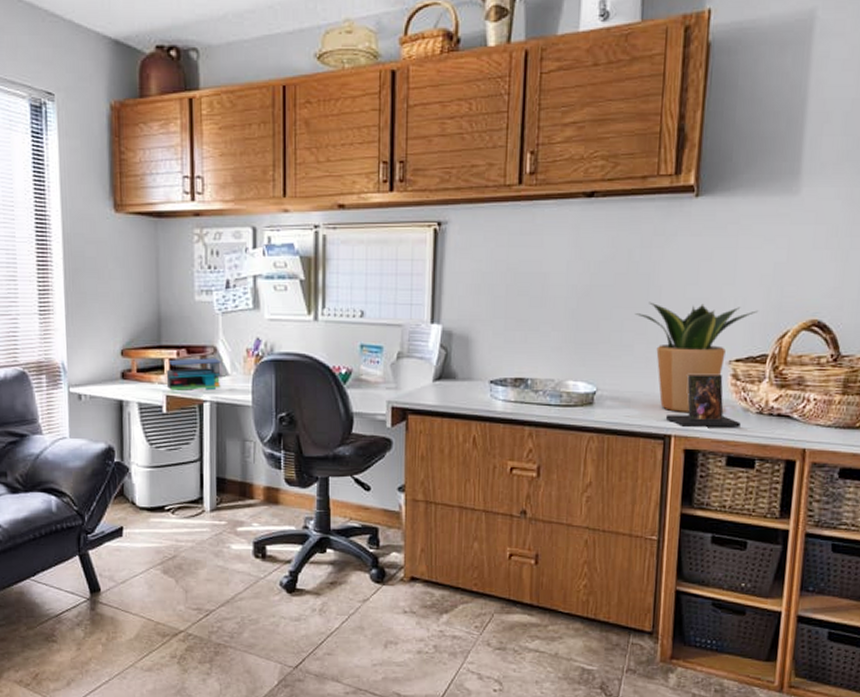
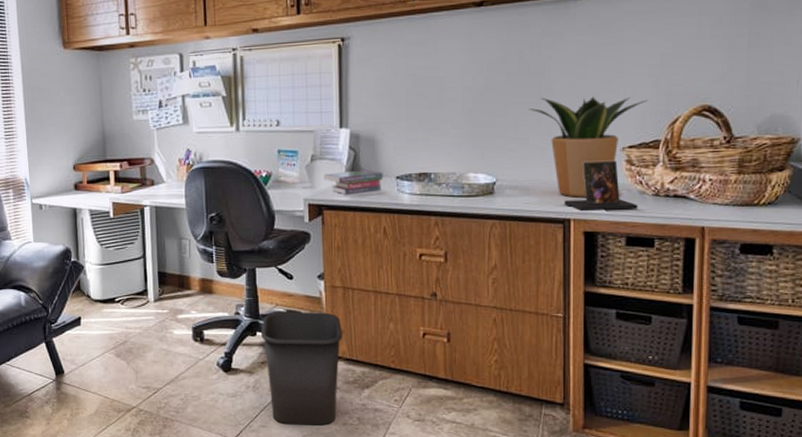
binder: present [166,358,221,392] -> none [111,168,159,199]
waste bin: none [332,527,423,654] -> present [261,312,343,426]
books: none [410,371,476,398] -> present [324,169,383,195]

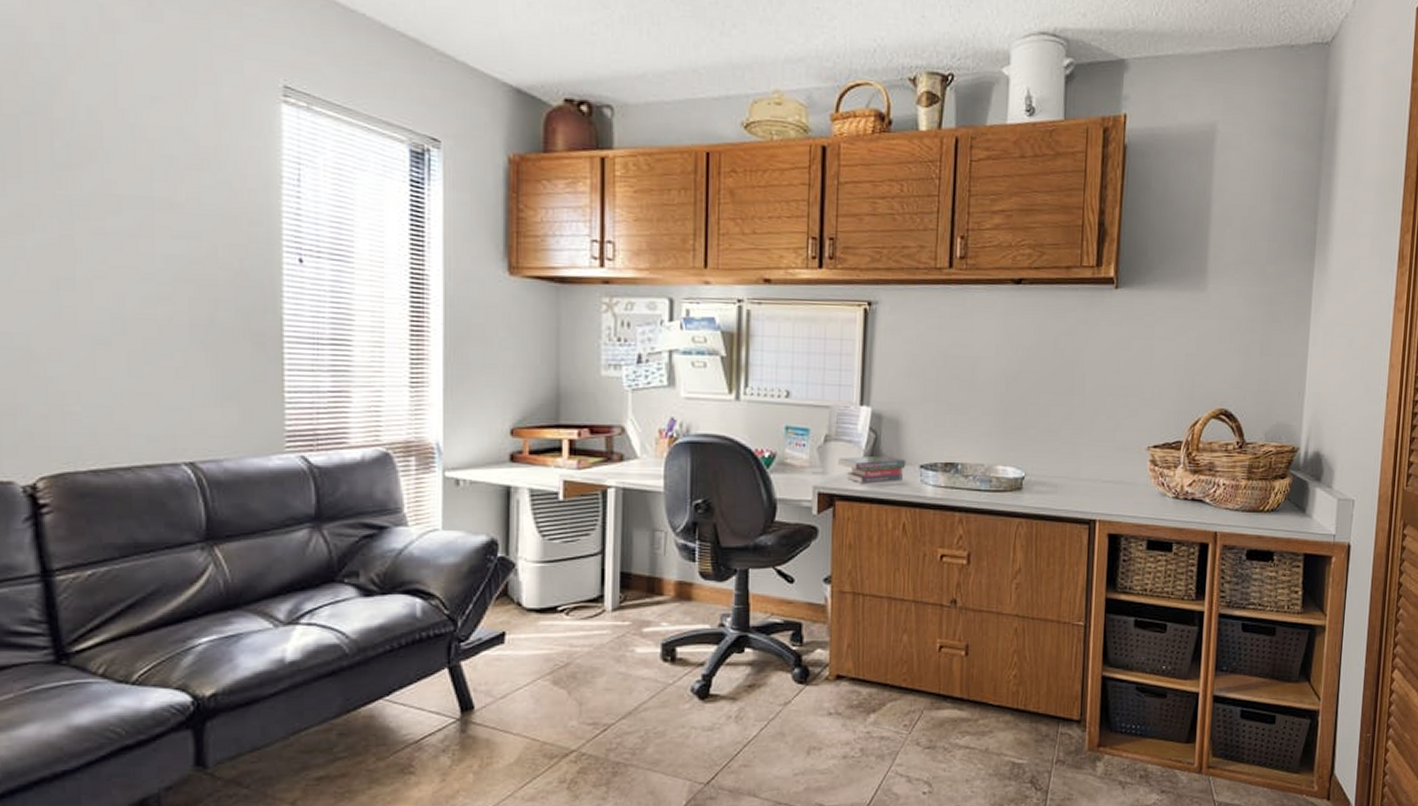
waste bin: present [261,312,343,426] -> none [751,623,849,762]
potted plant: present [528,96,647,197] -> none [1060,388,1172,497]
photo frame: present [563,161,638,212] -> none [1090,460,1159,513]

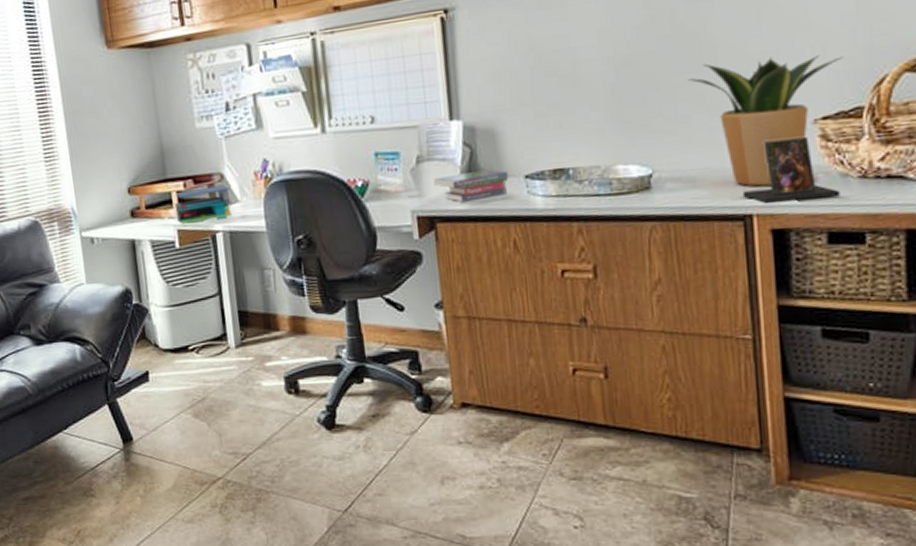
binder: none [564,439,629,476] -> present [174,185,233,225]
potted plant: none [1060,388,1172,497] -> present [687,55,842,187]
photo frame: none [1090,460,1159,513] -> present [742,137,840,205]

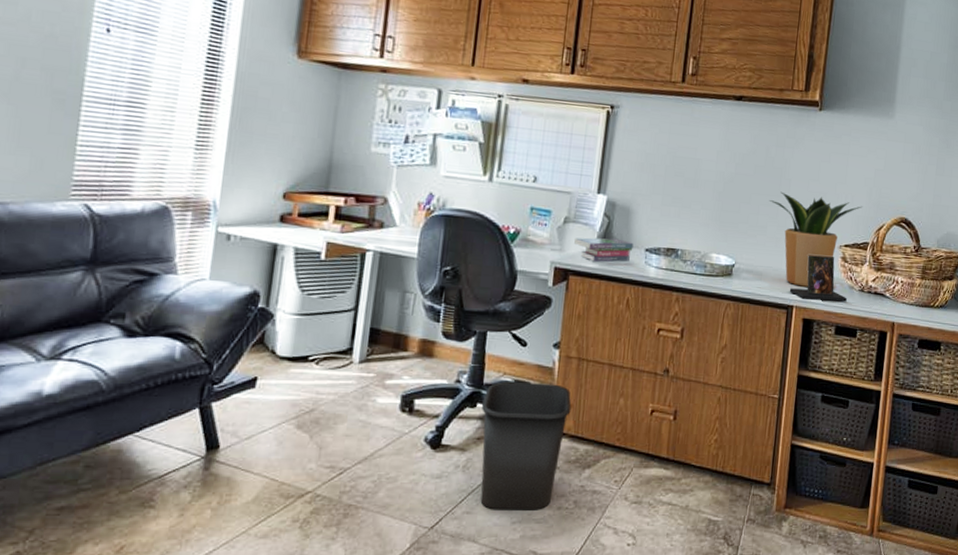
binder: present [174,185,233,225] -> none [329,206,390,241]
waste bin: none [369,349,472,492] -> present [480,382,572,510]

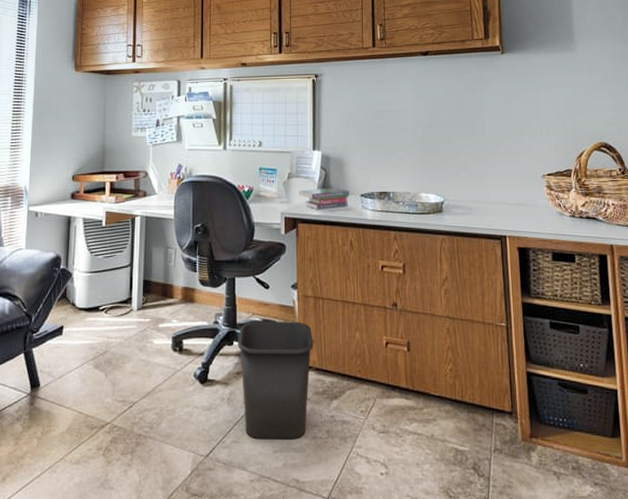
potted plant: present [769,191,862,287] -> none [467,131,559,217]
photo frame: present [789,255,847,302] -> none [500,186,559,230]

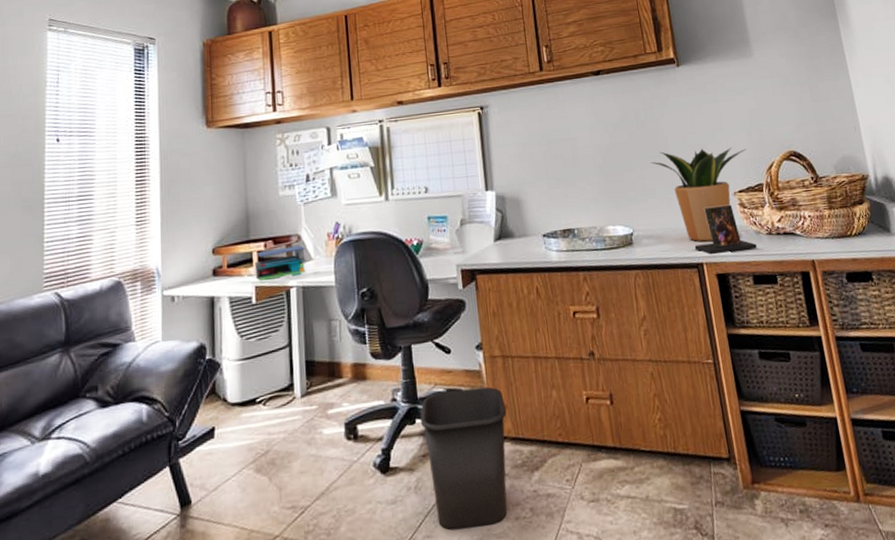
binder: none [106,181,150,208] -> present [254,245,306,282]
books: present [299,187,350,210] -> none [474,230,531,257]
potted plant: none [467,131,559,217] -> present [650,147,746,242]
photo frame: none [500,186,559,230] -> present [694,205,757,255]

